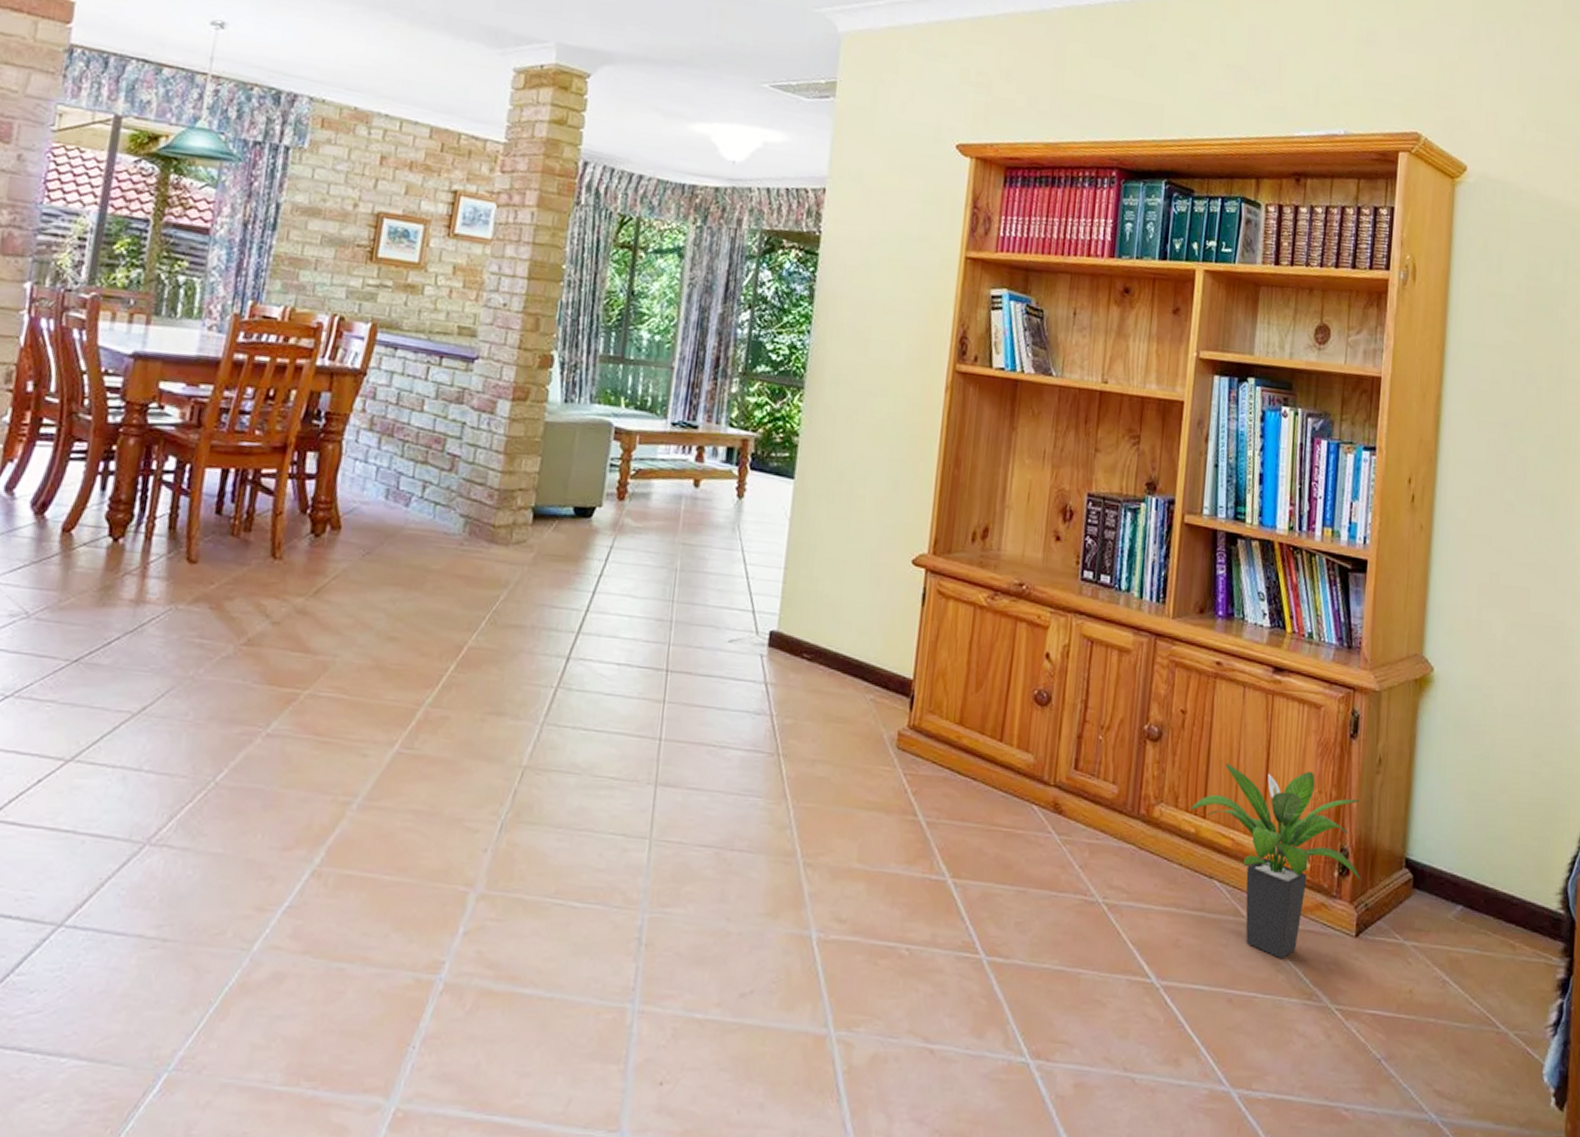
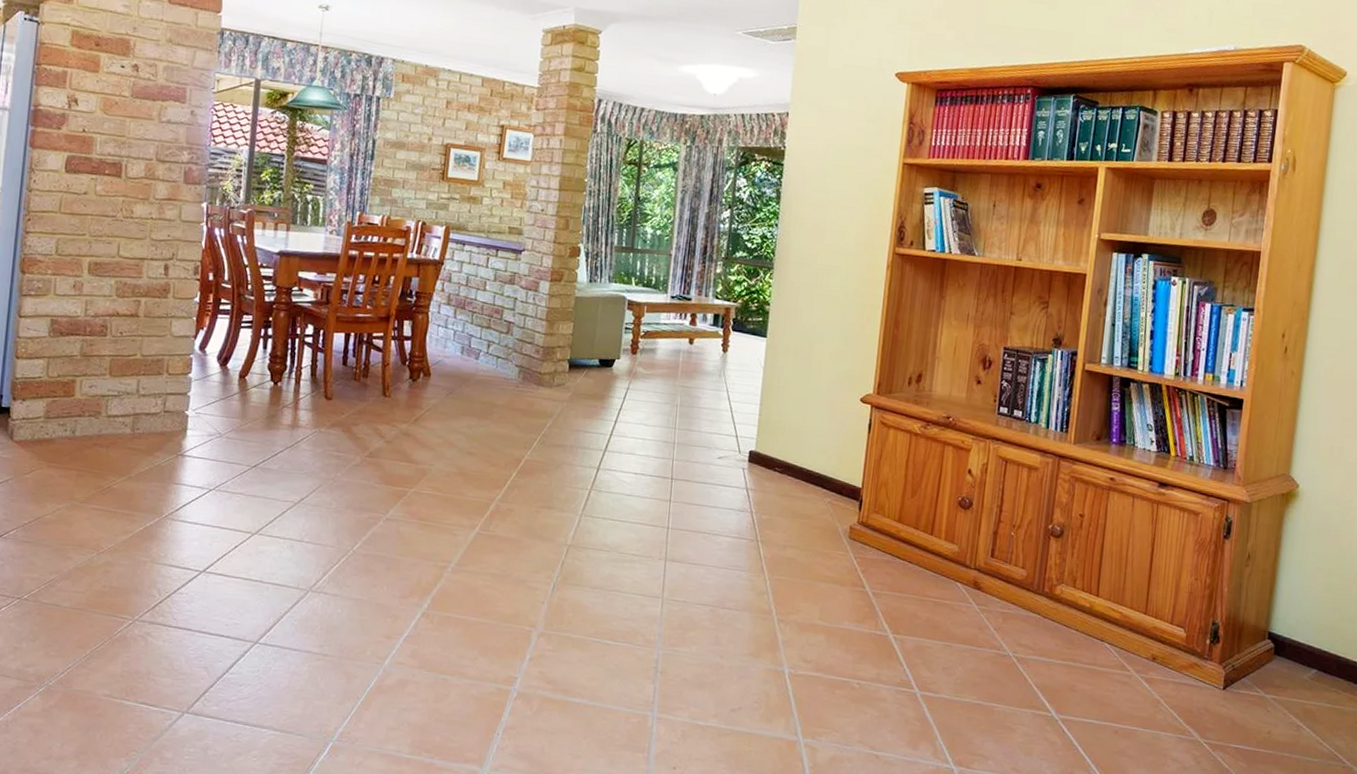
potted plant: present [1191,764,1362,960] -> none [1086,556,1230,704]

